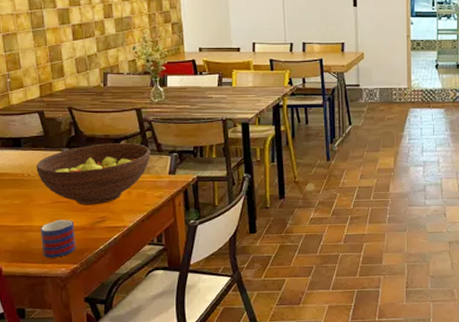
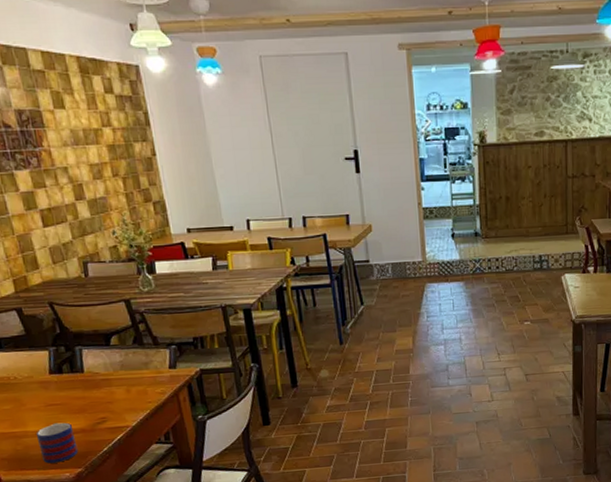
fruit bowl: present [36,143,151,205] -> none [21,337,147,407]

